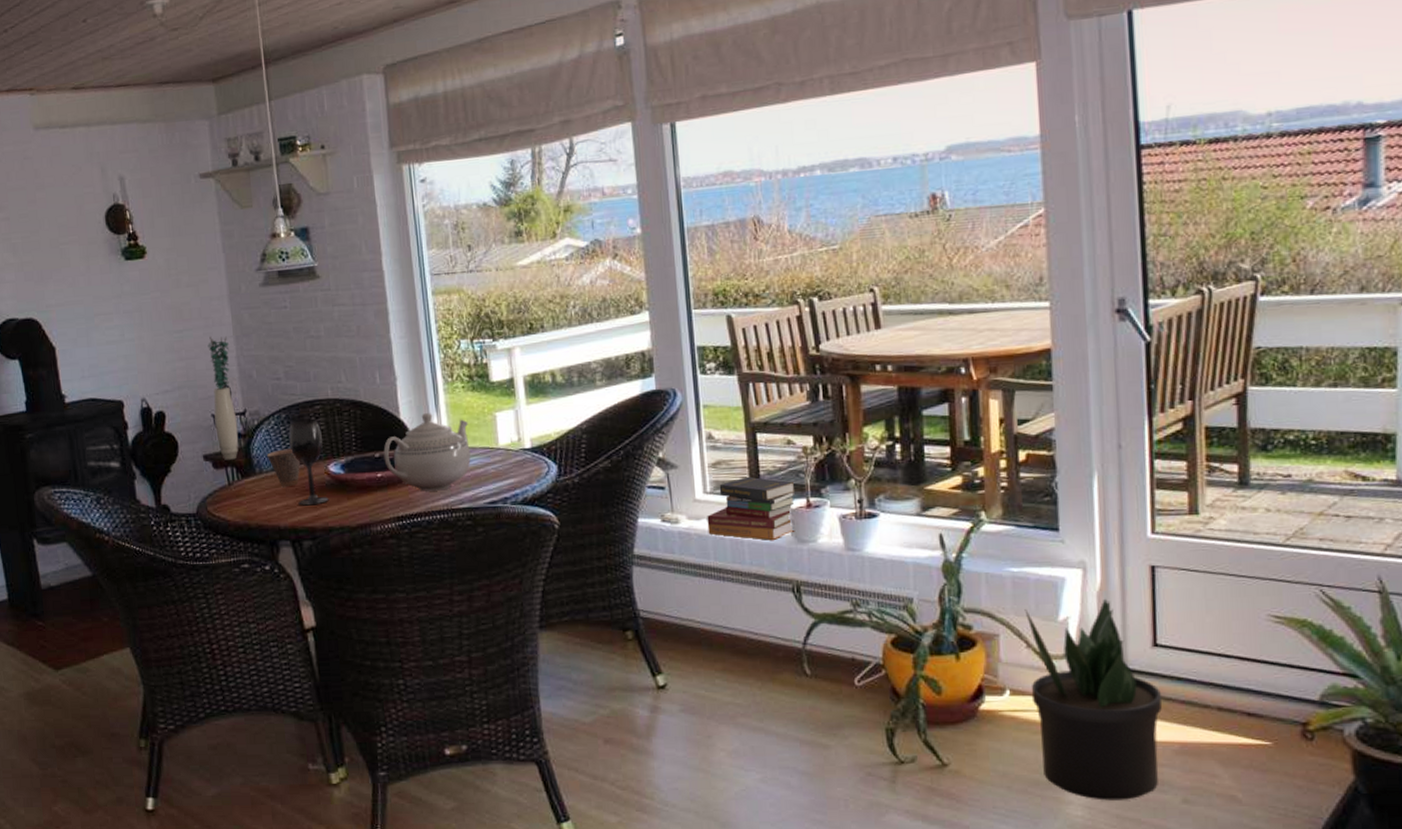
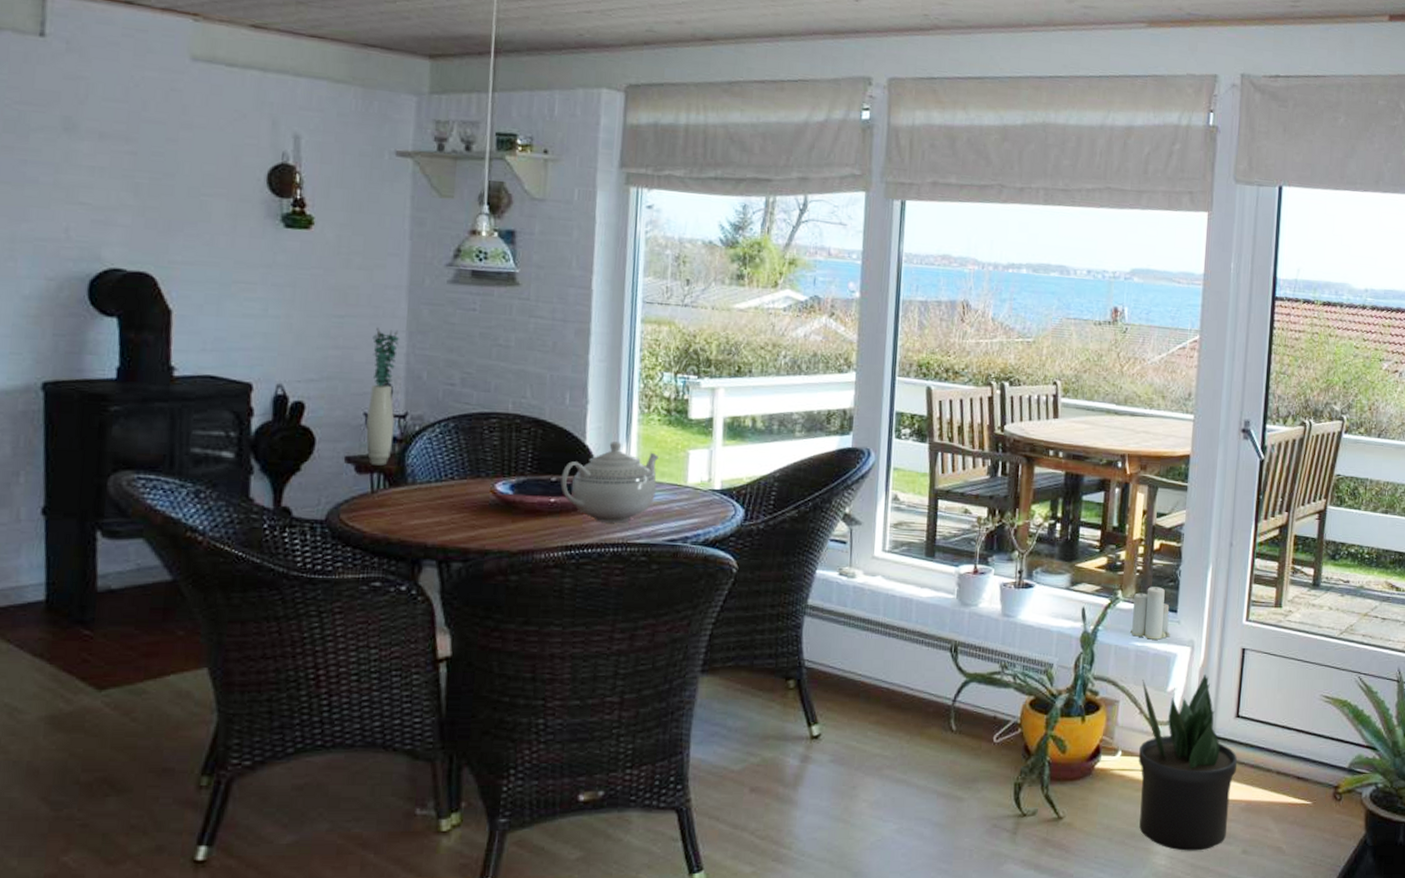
cup: present [266,448,301,488] -> none [423,460,464,503]
wine glass: present [288,420,329,506] -> none [453,433,495,525]
books: present [707,476,795,540] -> none [881,539,966,601]
candle: none [1001,501,1054,564] -> present [1129,584,1170,640]

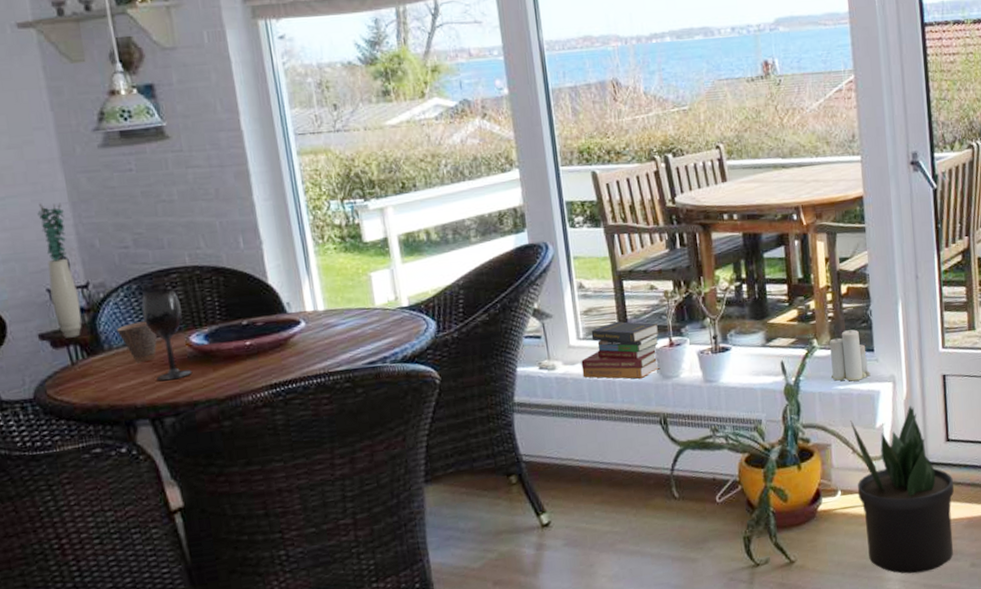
cup: none [423,460,464,503] -> present [116,321,158,363]
wine glass: none [453,433,495,525] -> present [141,290,193,381]
teapot: present [560,442,659,523] -> none [251,276,347,357]
books: none [881,539,966,601] -> present [581,321,659,379]

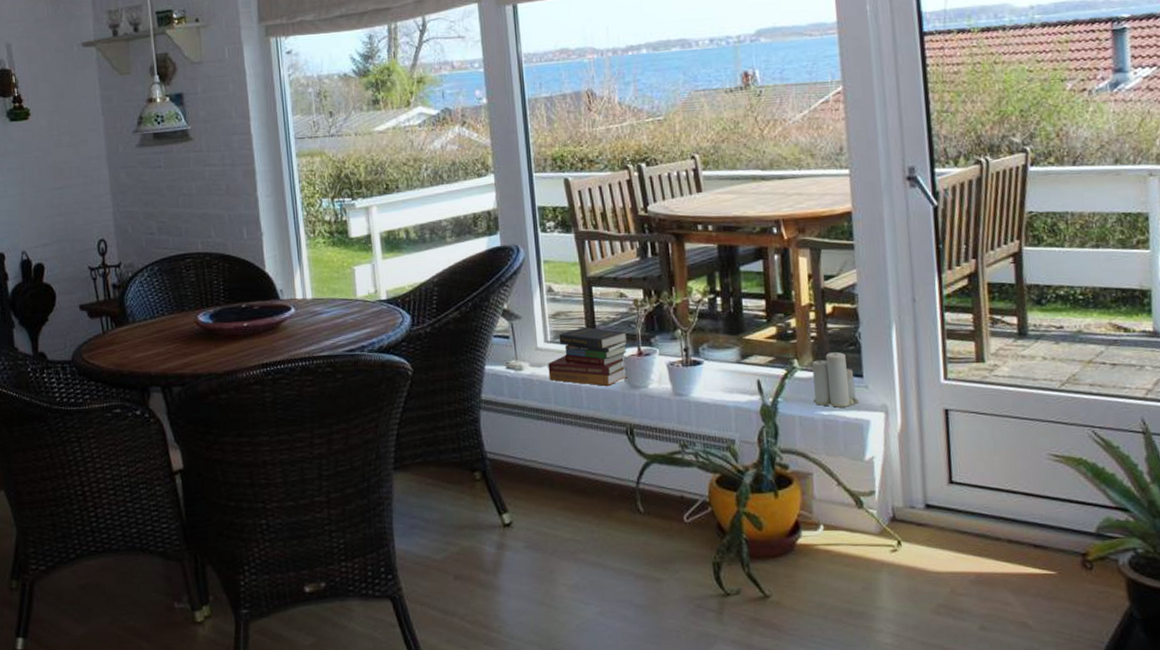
vase: present [37,203,82,339] -> none [86,193,113,310]
cup: present [116,321,158,363] -> none [139,299,172,336]
wine glass: present [141,290,193,381] -> none [161,272,198,354]
planter: present [850,406,954,574] -> none [834,440,959,628]

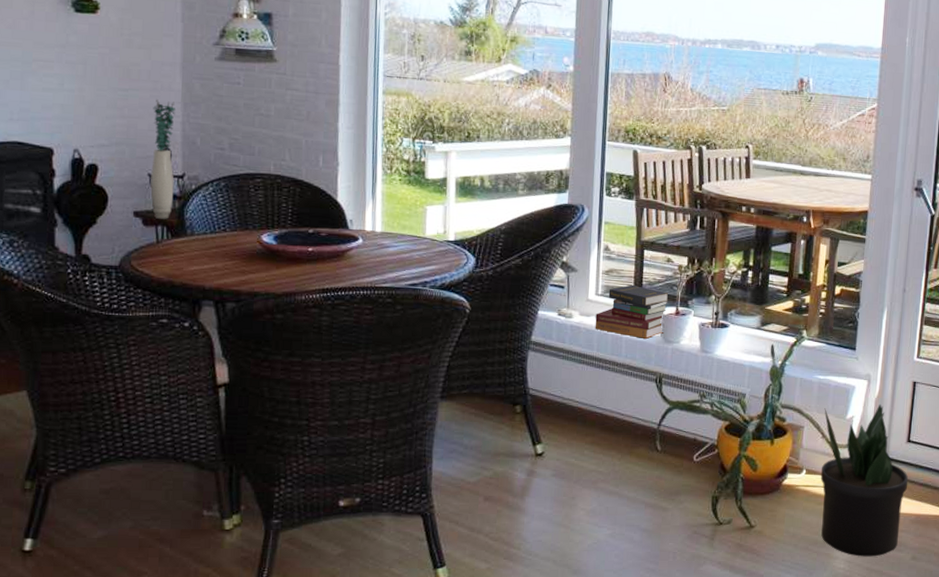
vase: none [86,193,113,310] -> present [150,99,175,219]
candle: present [812,350,859,408] -> none [813,325,849,374]
planter: none [834,440,959,628] -> present [820,404,908,557]

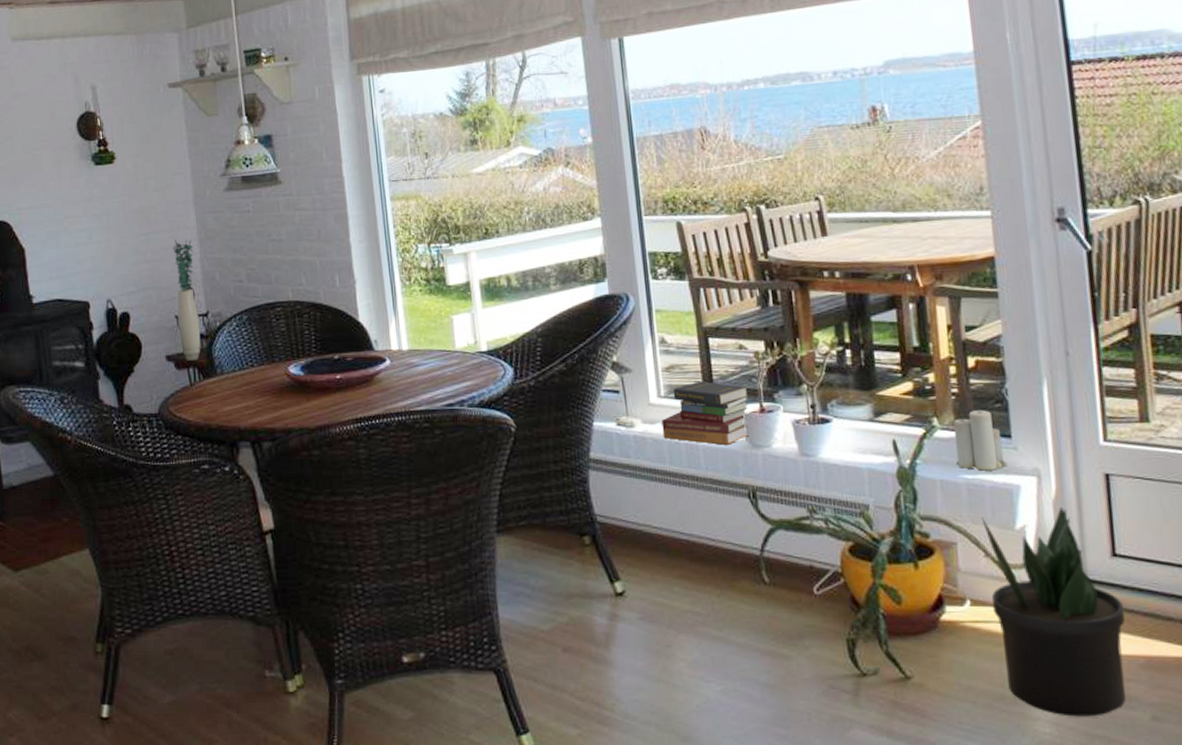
candle: none [813,325,849,374] -> present [953,407,1008,471]

